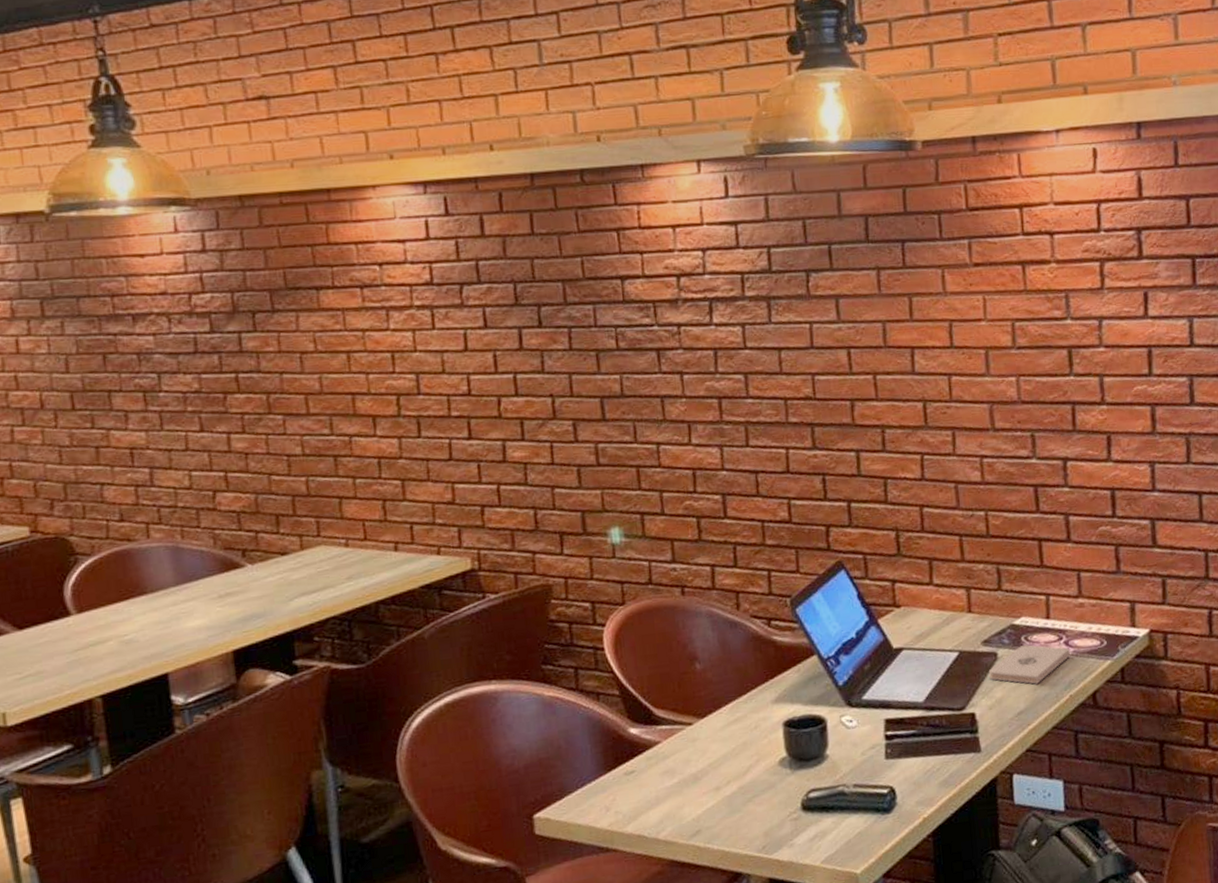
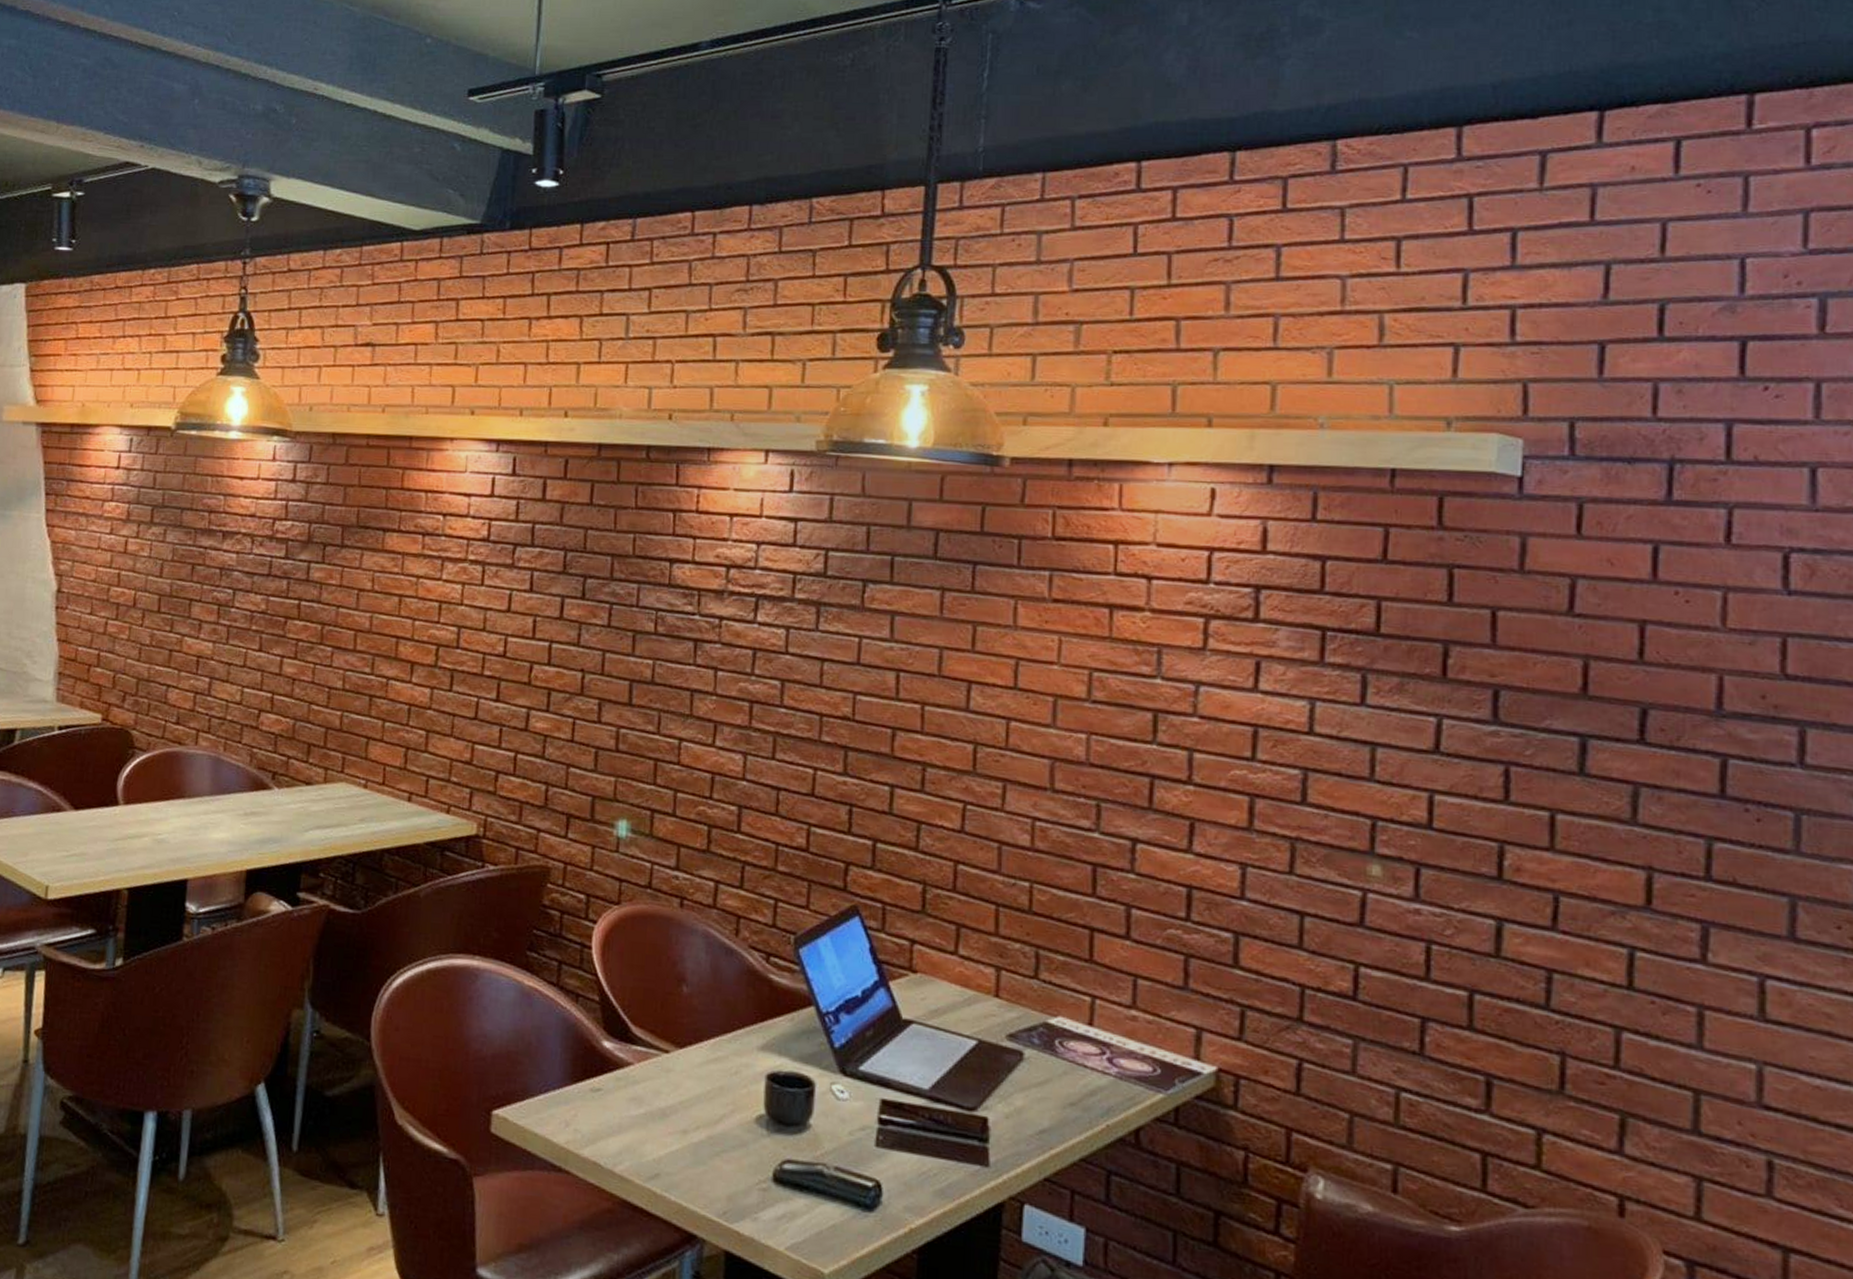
notepad: present [988,644,1071,685] -> none [1010,1050,1114,1101]

